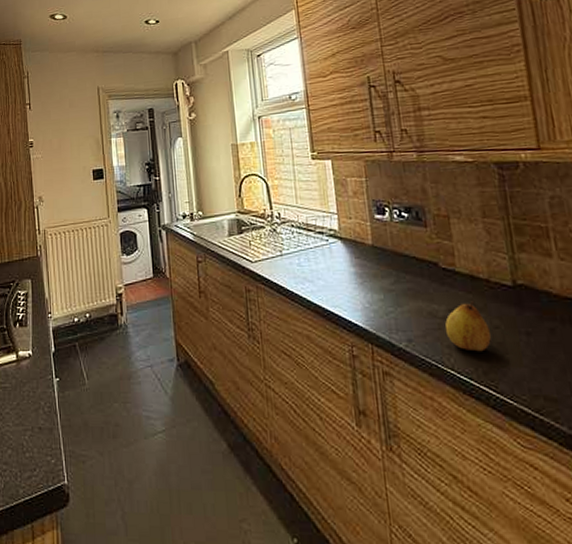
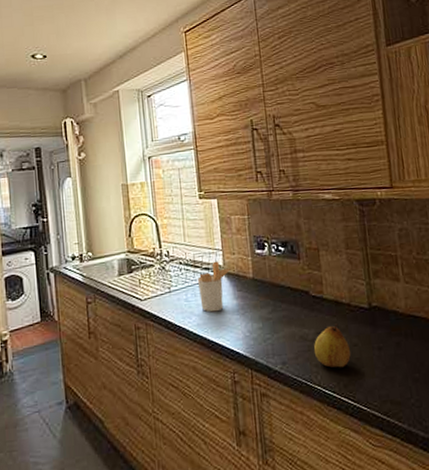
utensil holder: none [310,225,350,279] -> present [197,261,233,313]

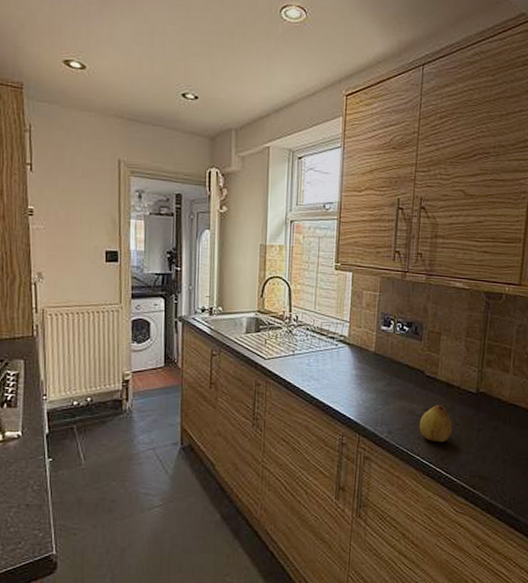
utensil holder: present [197,261,233,313] -> none [321,331,357,379]

